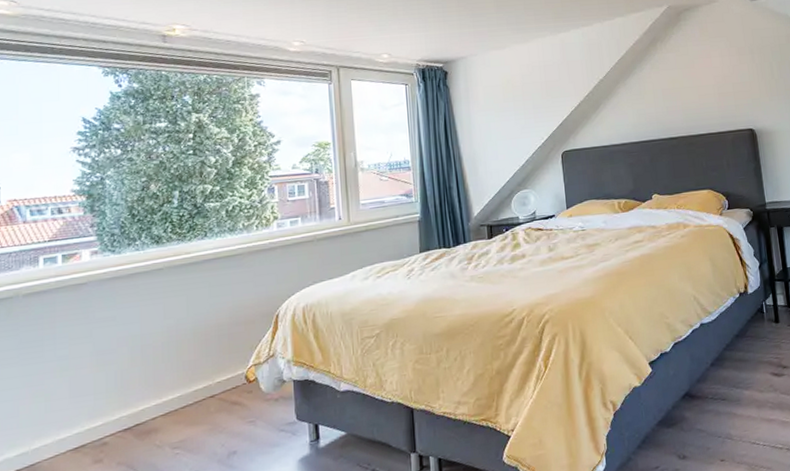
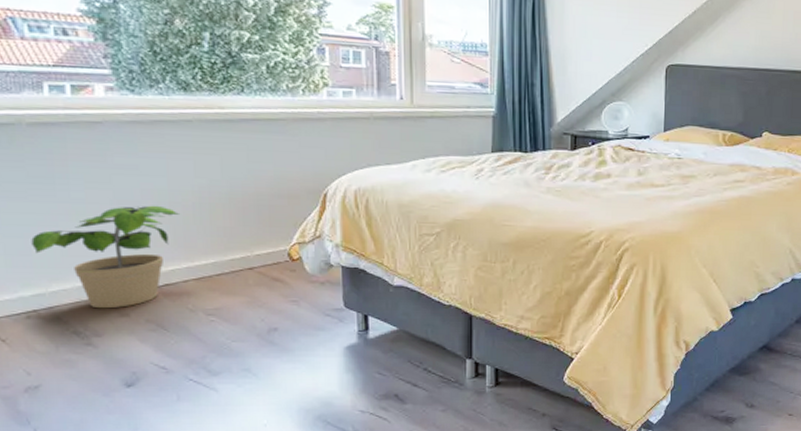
potted plant: none [19,350,150,459] -> present [31,205,179,309]

